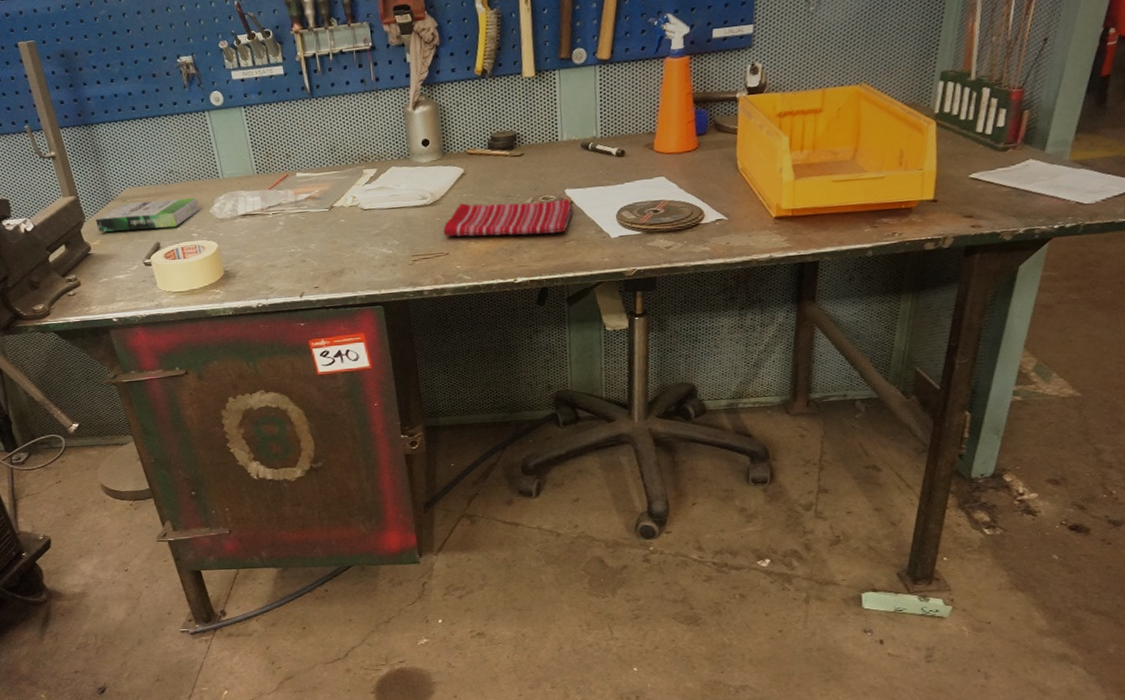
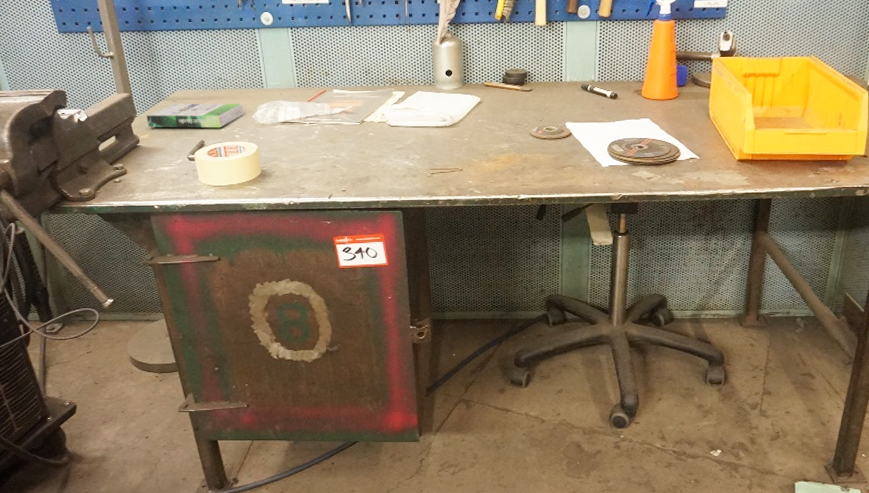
dish towel: present [443,199,573,237] -> none [459,128,572,159]

